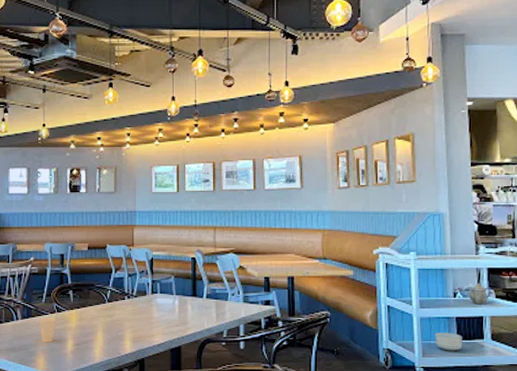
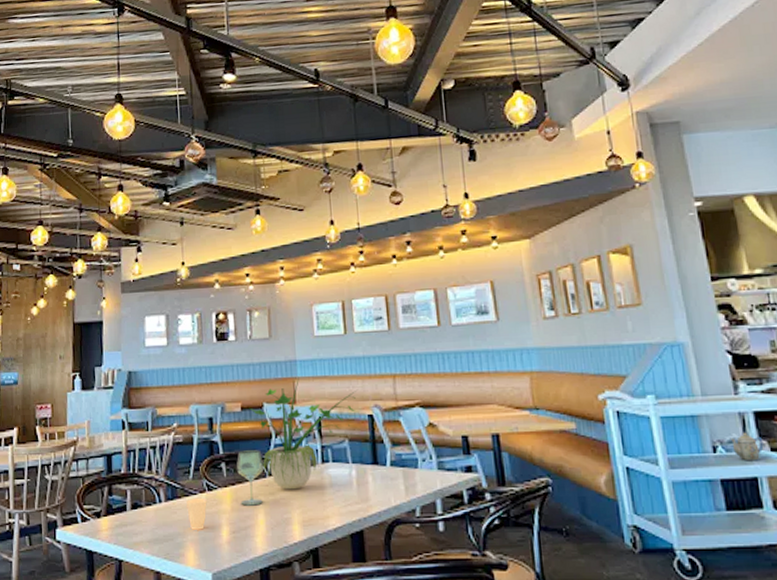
wine glass: none [81,281,105,325] -> present [236,450,265,506]
potted plant: none [94,225,185,314] -> present [249,377,358,490]
bowl: present [435,333,463,351] -> none [694,501,736,527]

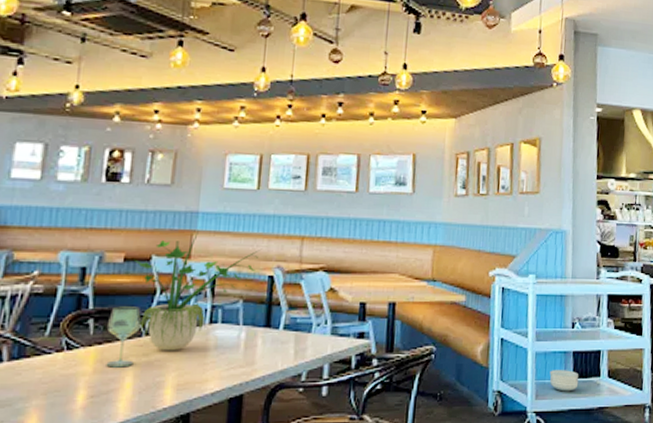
cup: present [186,497,207,530] -> none [36,357,64,394]
bowl: none [694,501,736,527] -> present [549,370,579,392]
teapot: present [729,432,764,461] -> none [586,311,610,337]

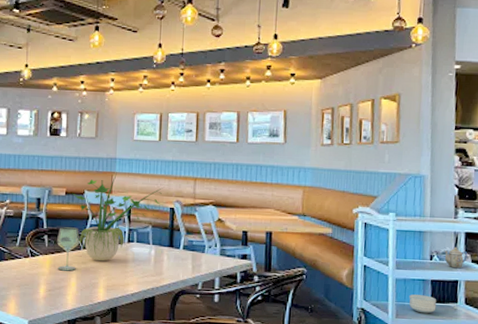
teapot: none [586,311,610,337] -> present [444,246,468,269]

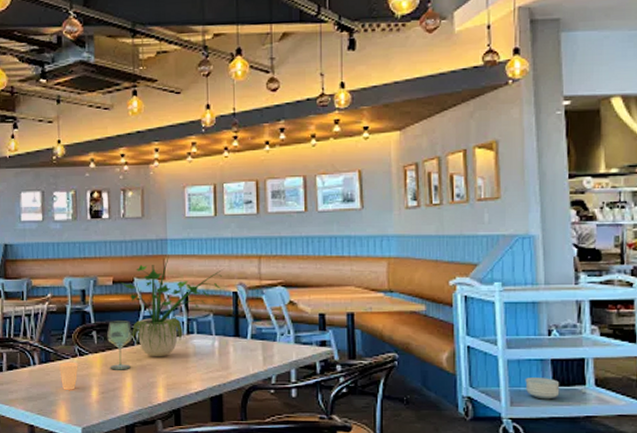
cup: none [12,261,29,287] -> present [59,361,78,390]
teapot: present [444,246,468,269] -> none [565,318,595,344]

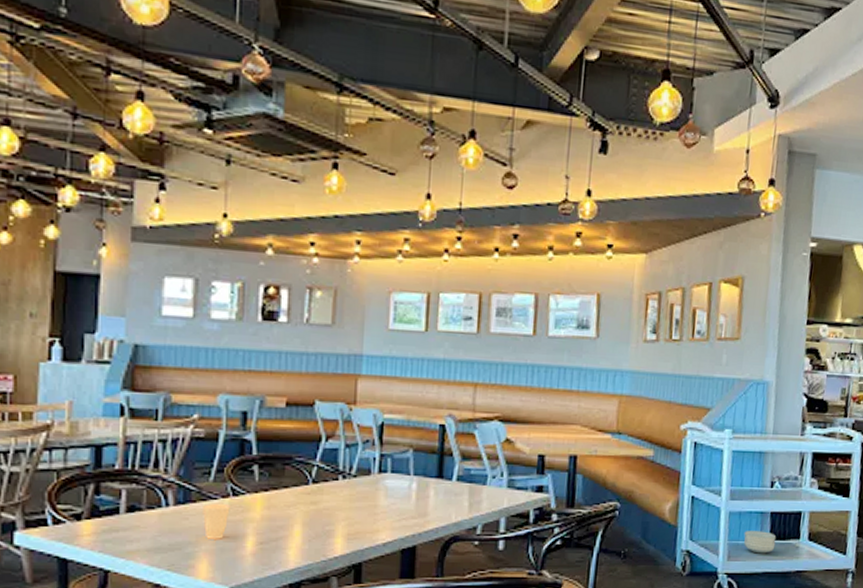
wine glass: present [106,321,133,370] -> none [272,453,308,515]
potted plant: present [120,255,224,357] -> none [296,374,432,500]

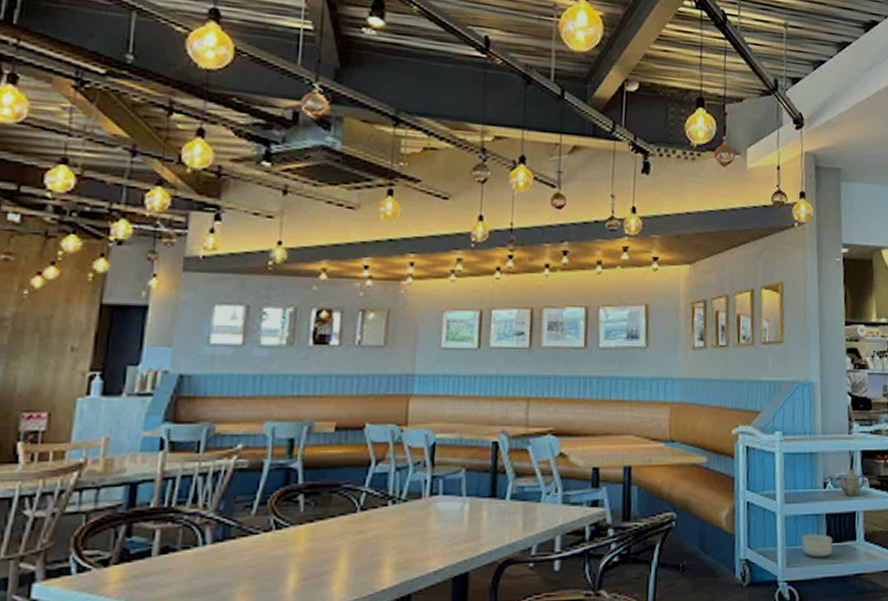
cup: present [203,503,230,539] -> none [242,538,272,579]
teapot: none [787,470,814,497] -> present [839,469,865,497]

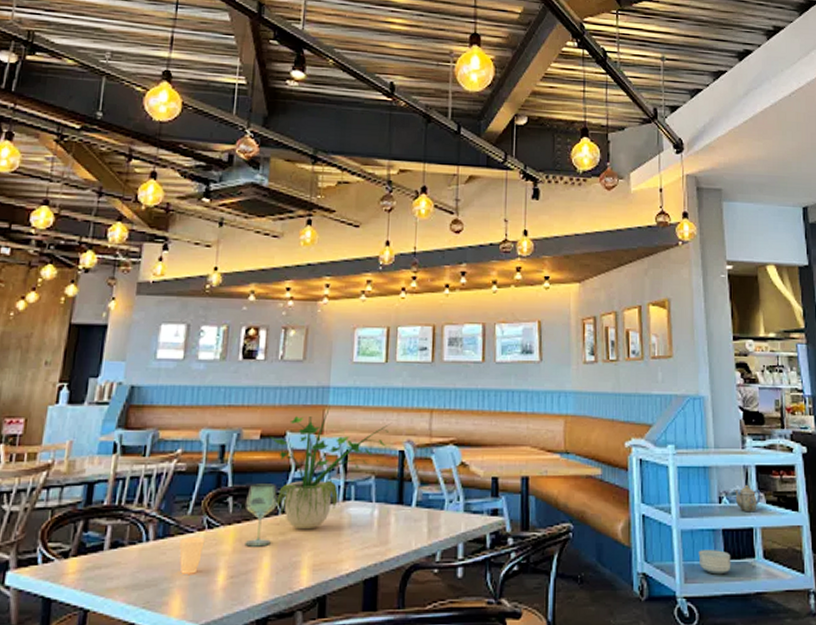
cup: none [242,538,272,579] -> present [179,536,205,574]
wine glass: none [318,480,356,547] -> present [244,484,278,547]
potted plant: none [345,394,484,527] -> present [269,405,392,530]

